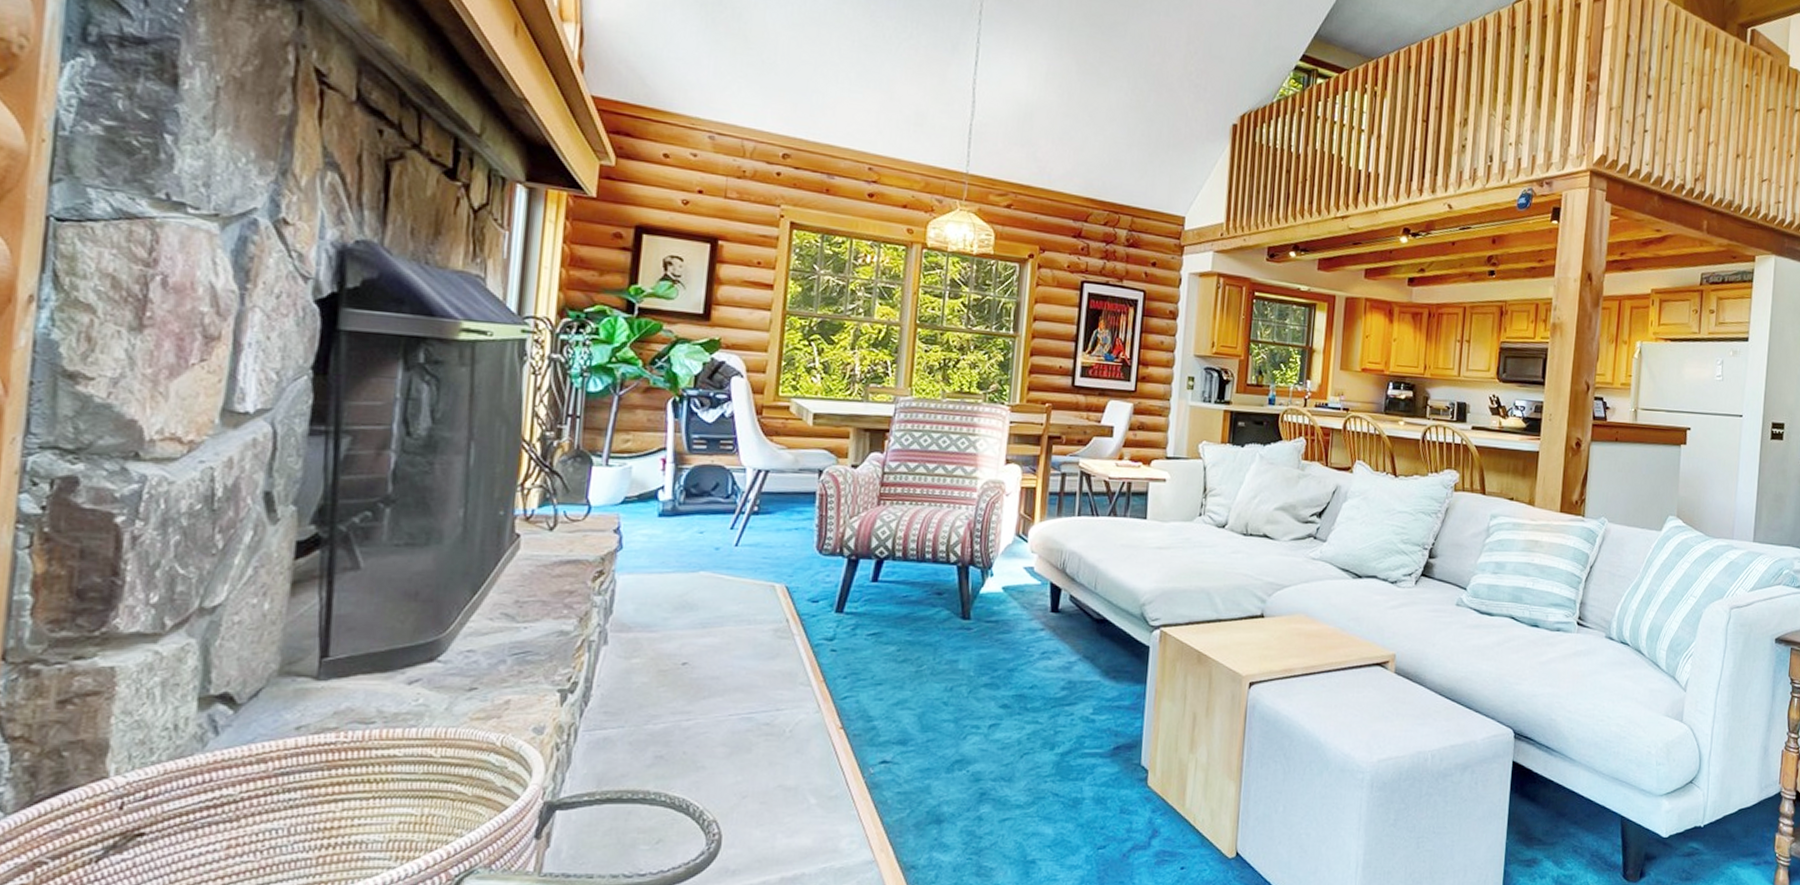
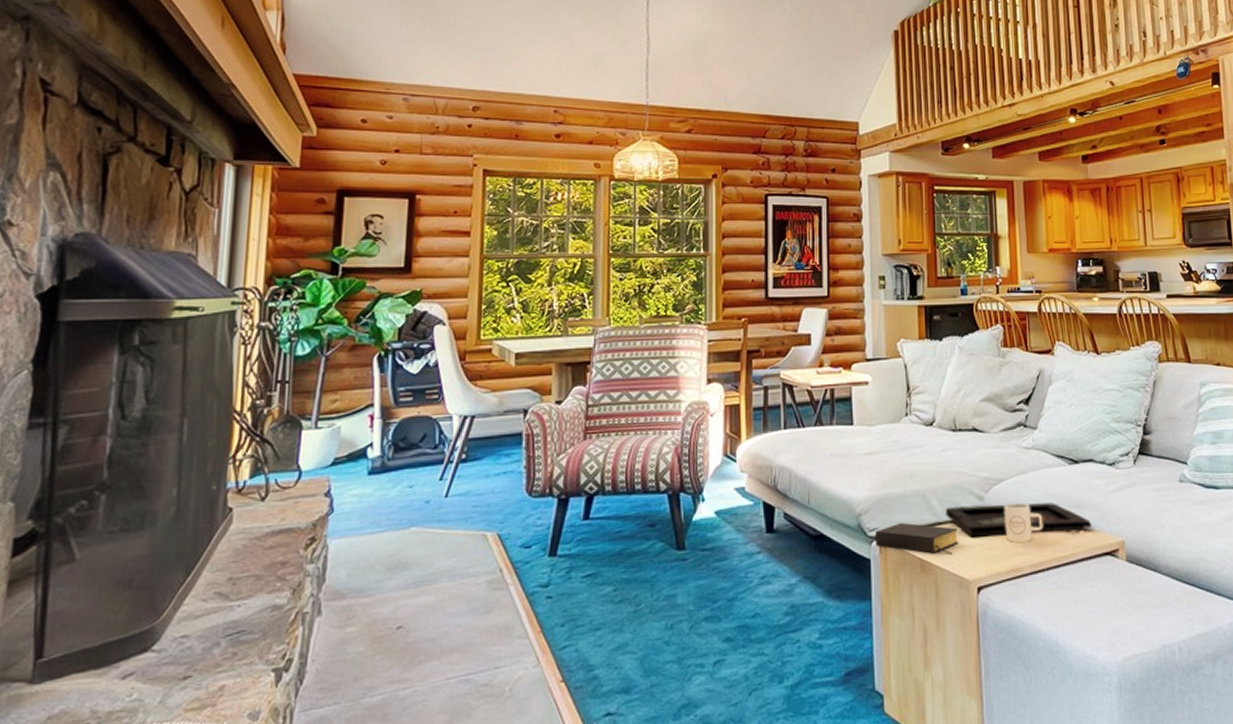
bible: none [1155,615,1237,650] -> present [874,522,959,554]
decorative tray: none [1227,606,1367,641] -> present [945,502,1092,539]
mug: none [1282,609,1321,647] -> present [1004,503,1043,544]

